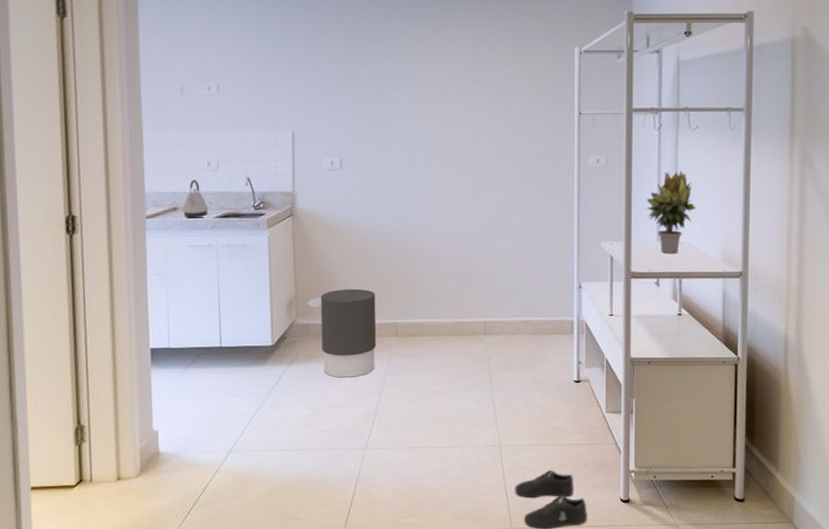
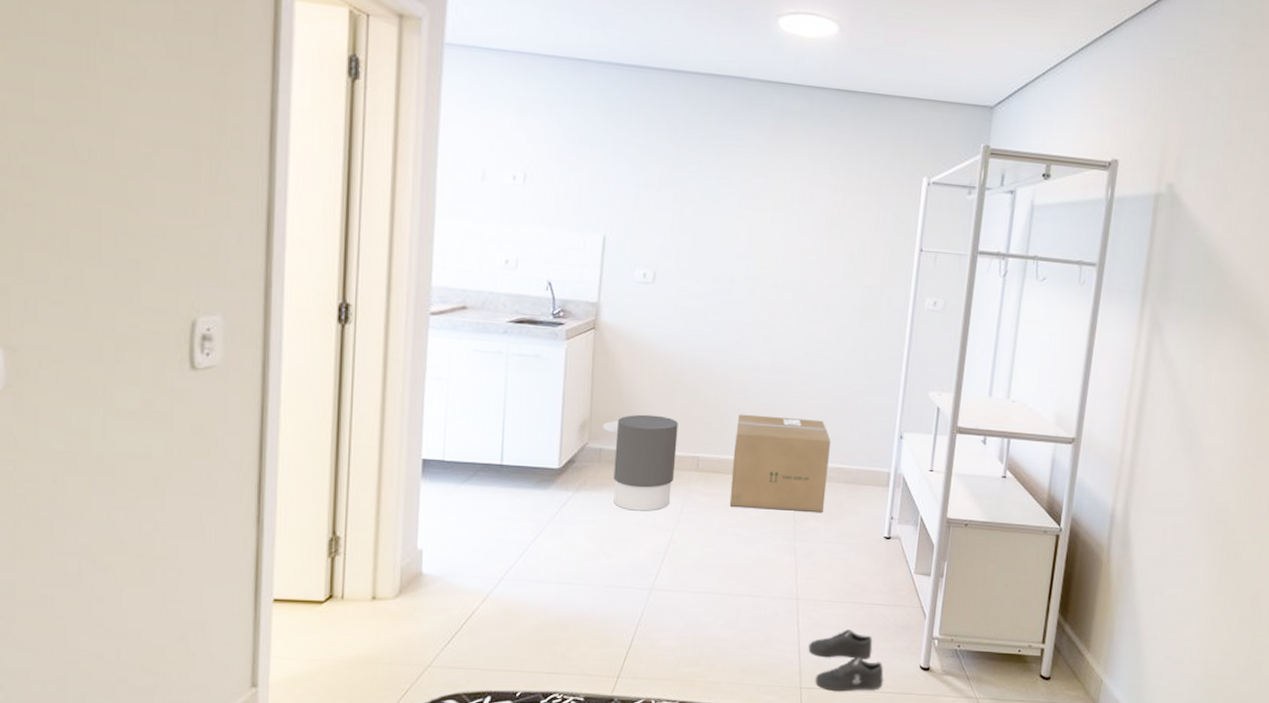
kettle: present [183,180,209,219] -> none [472,277,502,321]
box: none [428,278,516,366] -> present [729,414,831,512]
potted plant: present [646,171,696,254] -> none [981,322,1034,412]

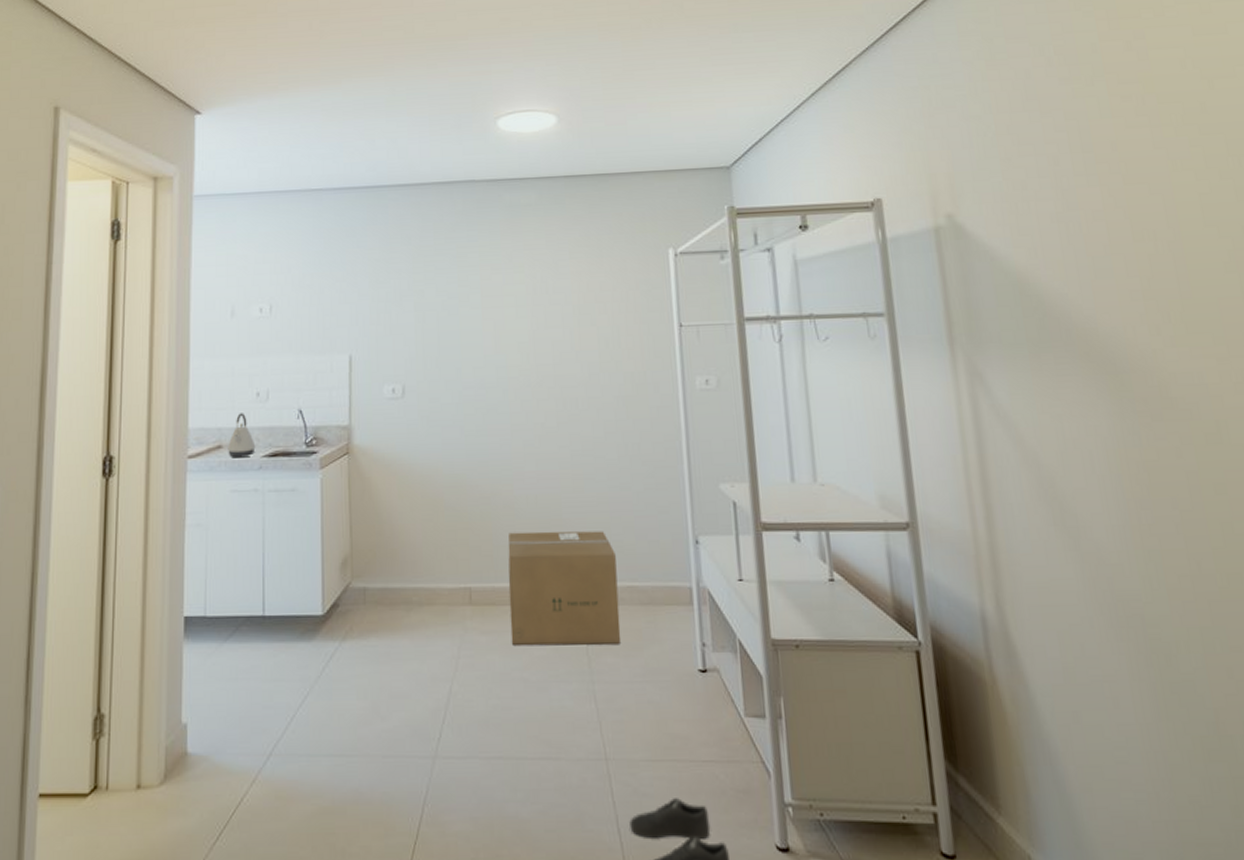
kettle: none [472,277,502,321] -> present [228,413,256,458]
trash can: present [602,414,679,511] -> none [365,543,446,659]

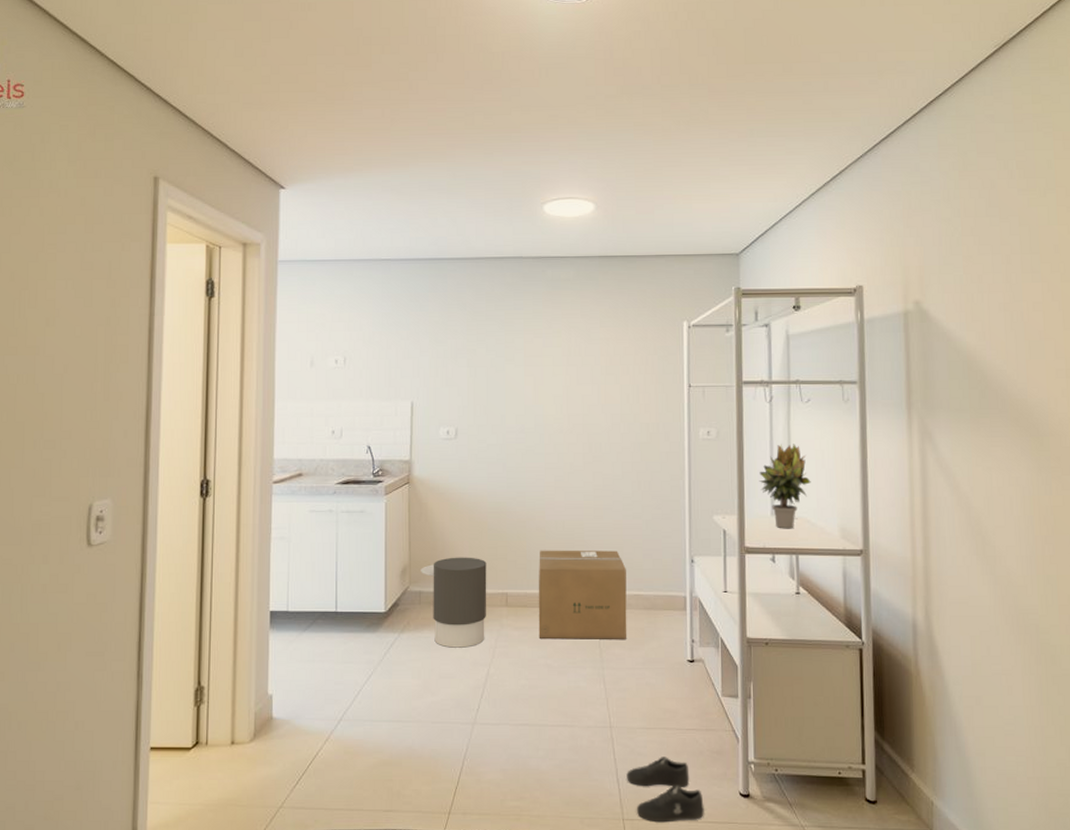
kettle: present [228,413,256,458] -> none [307,447,331,484]
trash can: none [365,543,446,659] -> present [421,557,487,648]
potted plant: none [773,392,838,499] -> present [759,444,811,529]

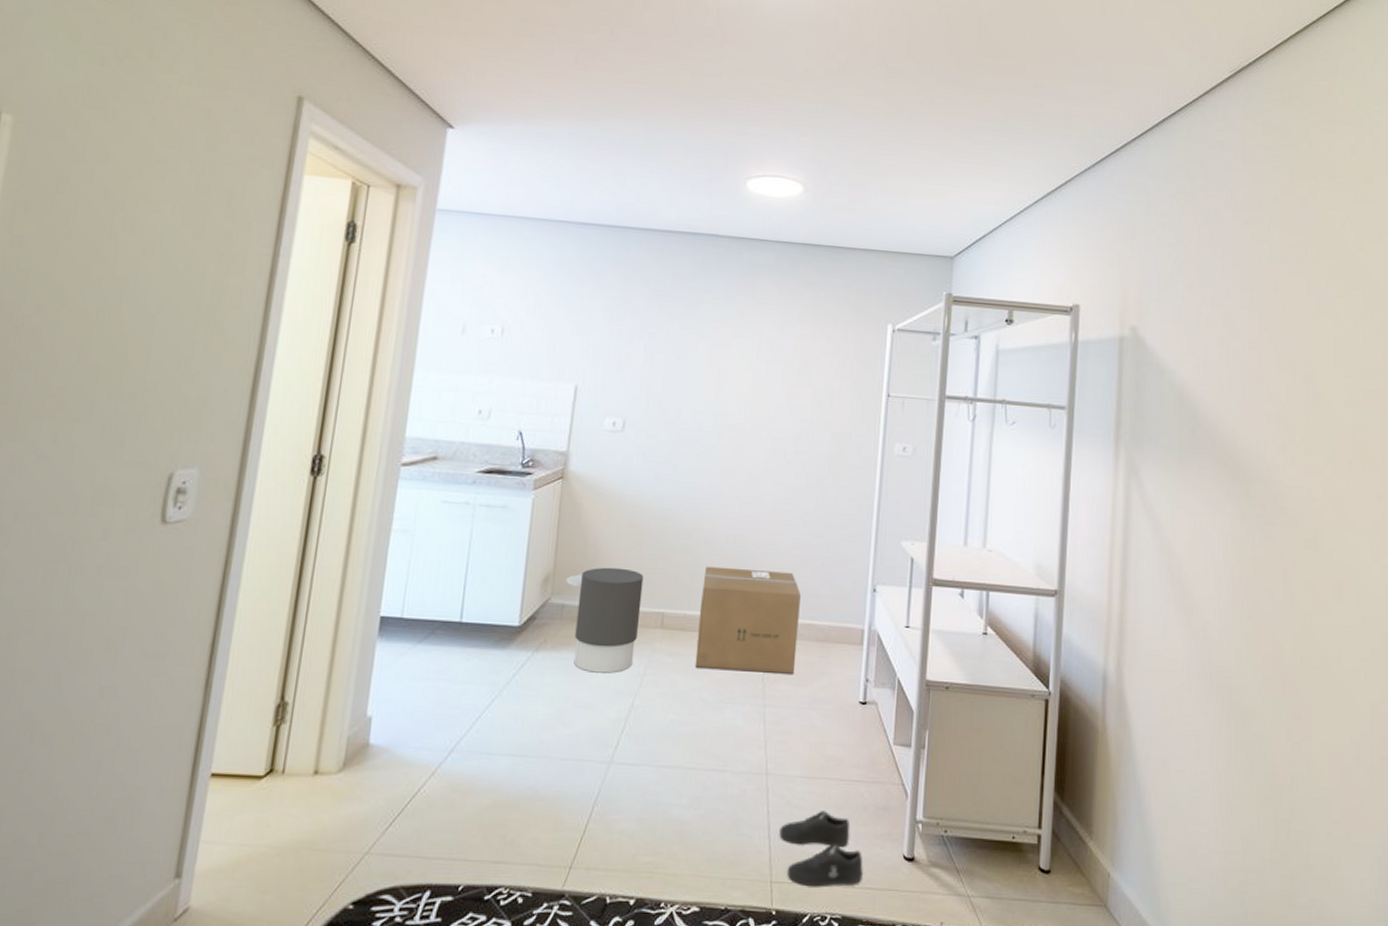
potted plant: present [759,444,811,529] -> none [954,468,1009,562]

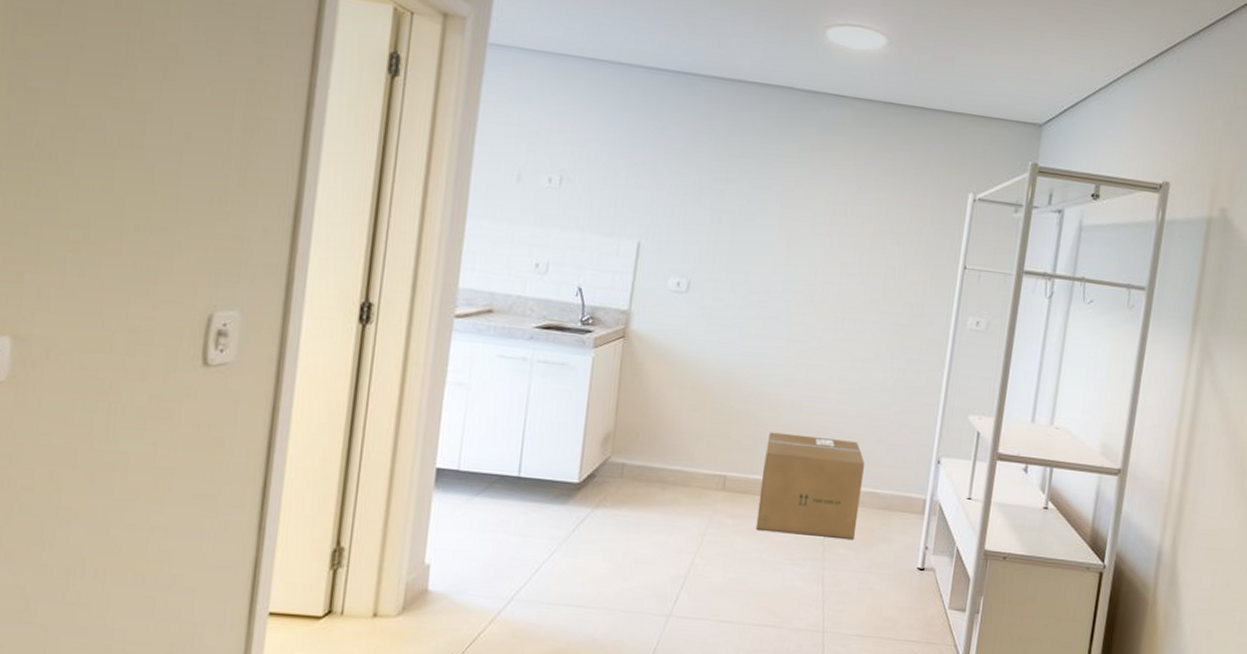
trash can: present [566,567,644,673] -> none [626,428,706,532]

